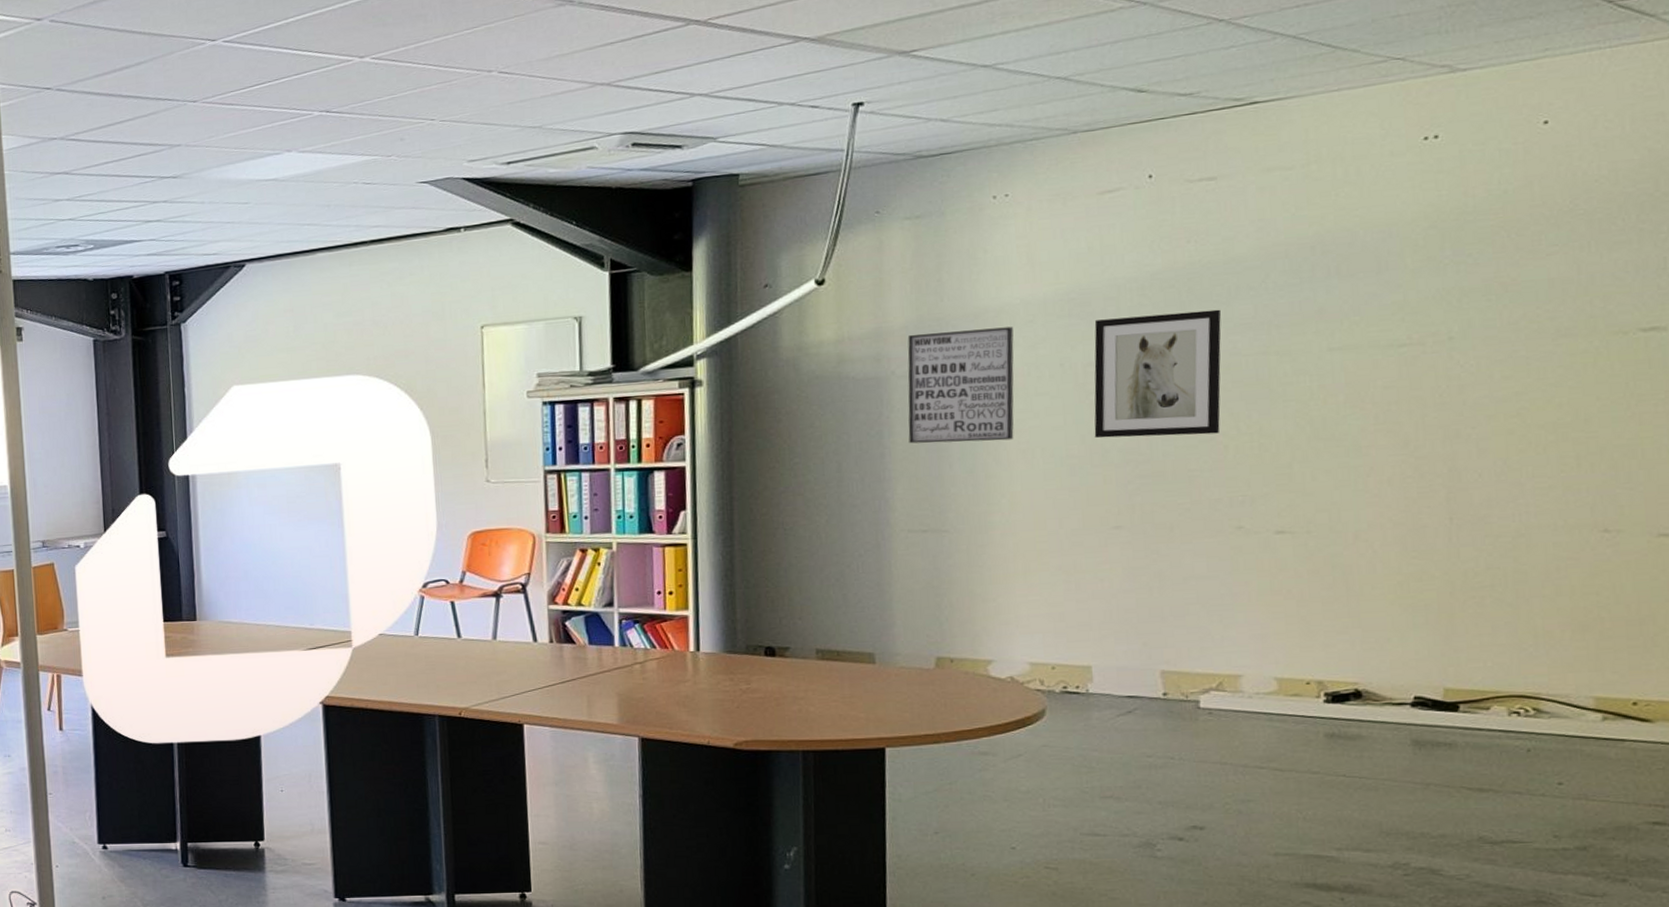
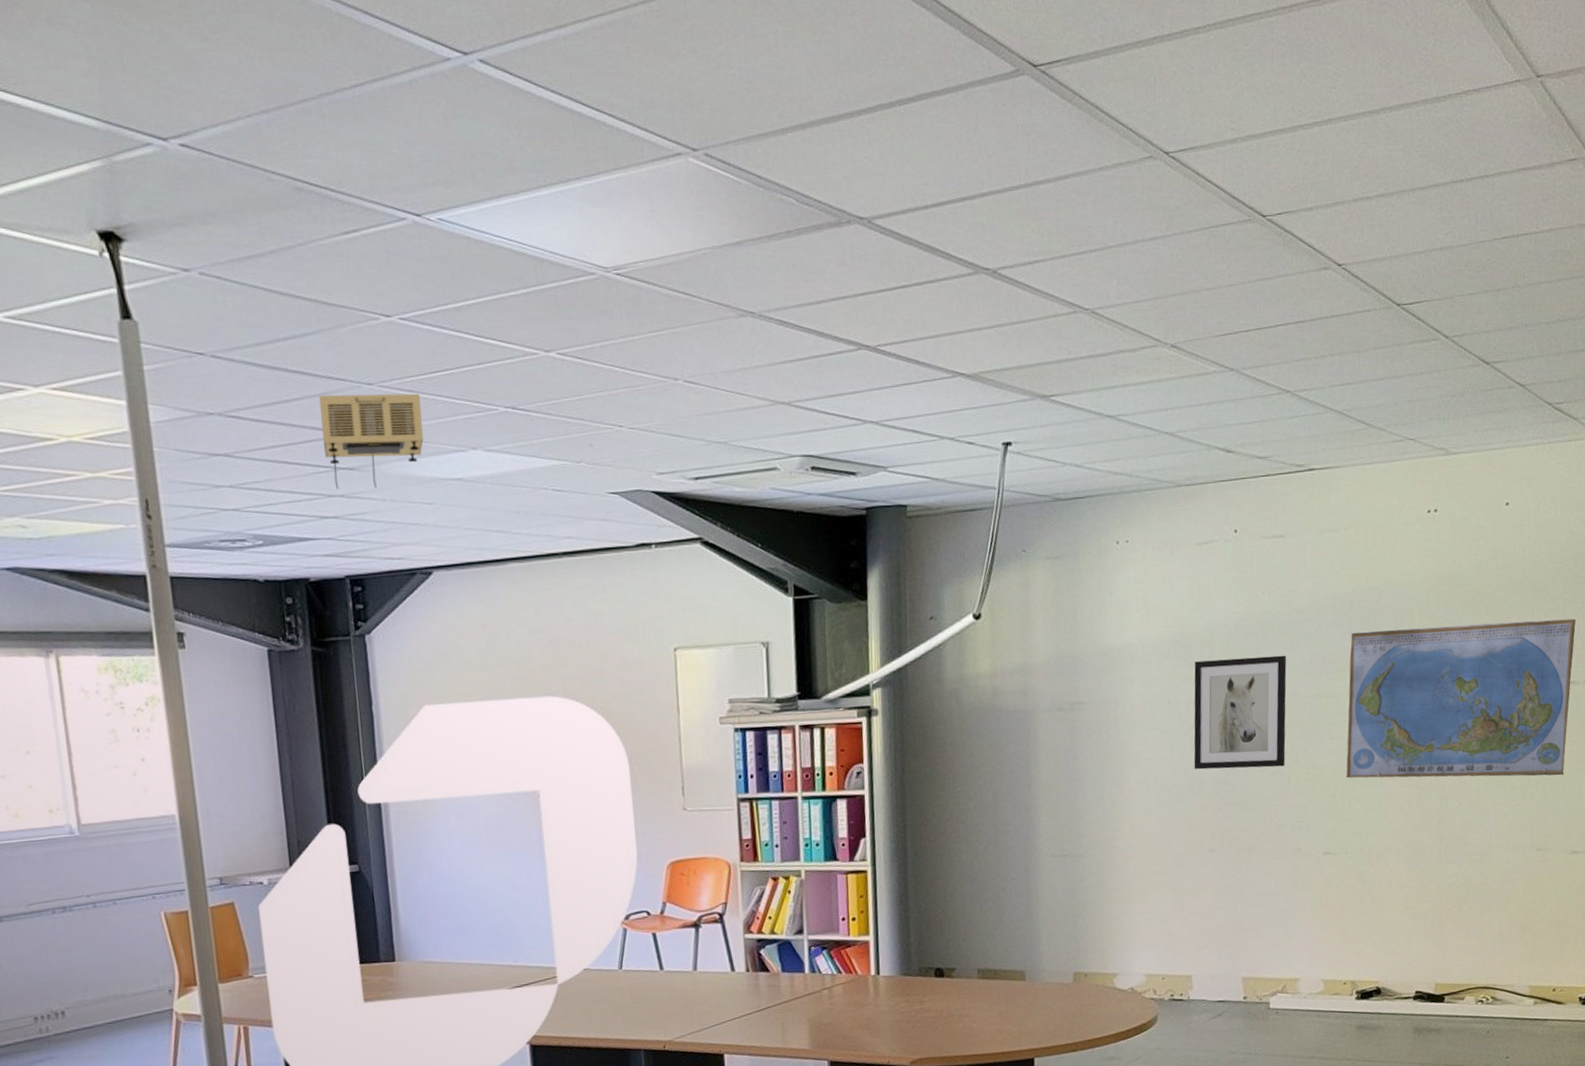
projector: none [148,105,242,196] -> present [319,393,424,490]
wall art: present [907,326,1014,444] -> none [1049,665,1133,774]
world map: none [1307,251,1660,447] -> present [1346,618,1576,779]

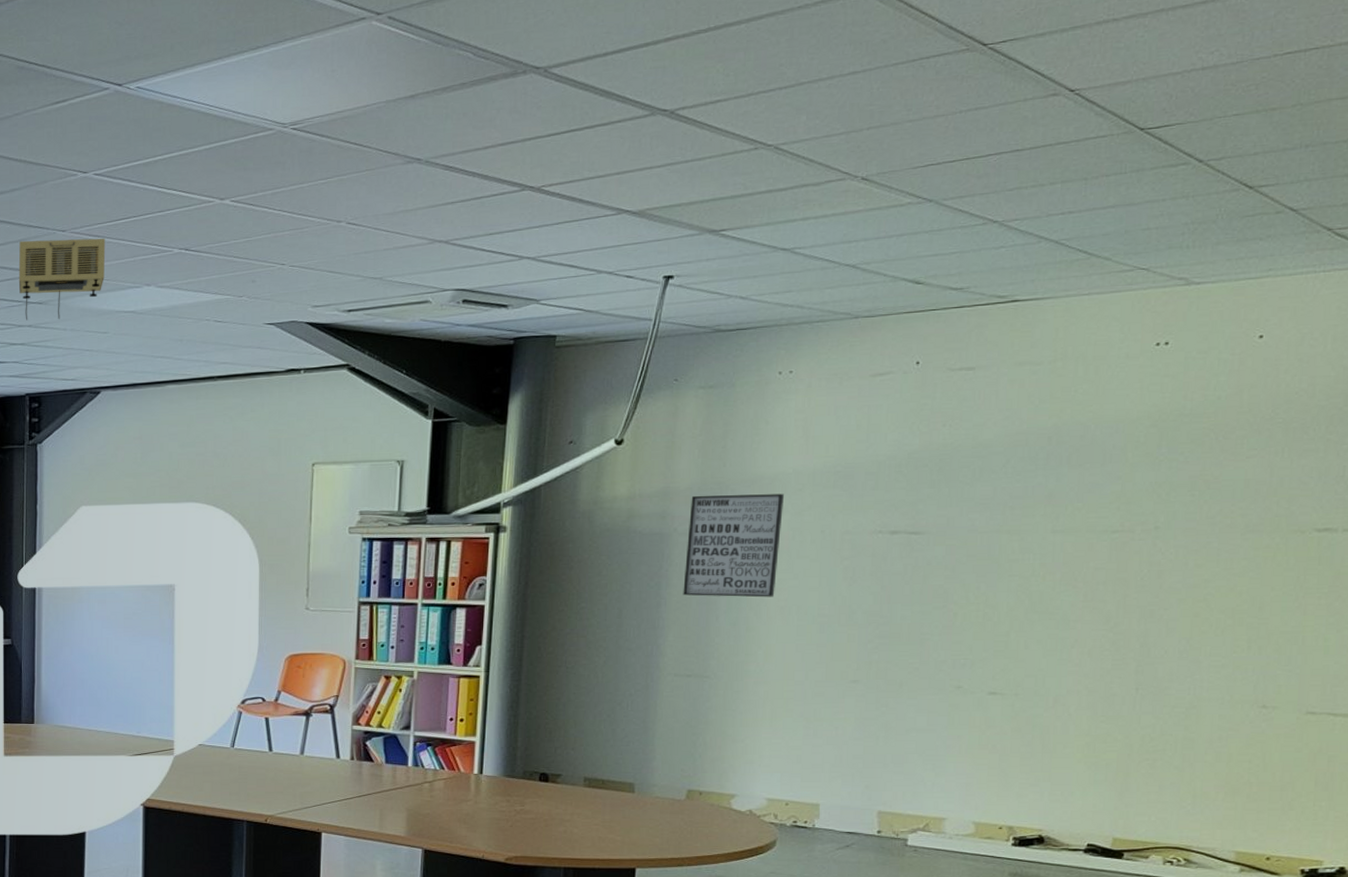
wall art: none [1049,665,1133,774] -> present [683,494,784,598]
wall art: present [1194,655,1287,770] -> none [844,489,965,602]
world map: present [1346,618,1576,779] -> none [1025,461,1341,629]

